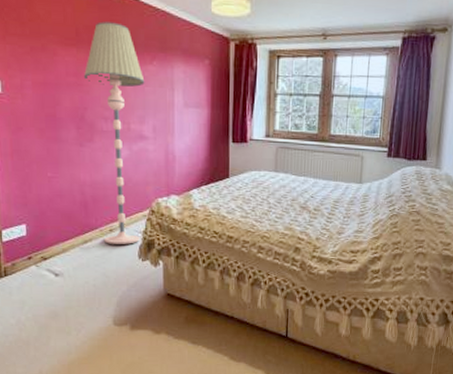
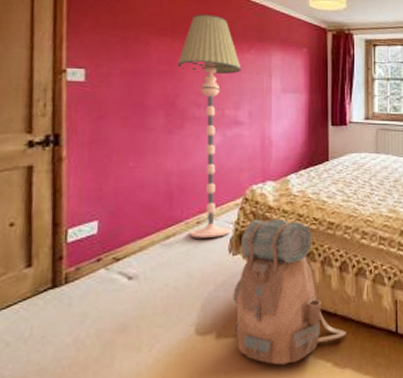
backpack: none [143,230,242,355] -> present [233,218,346,365]

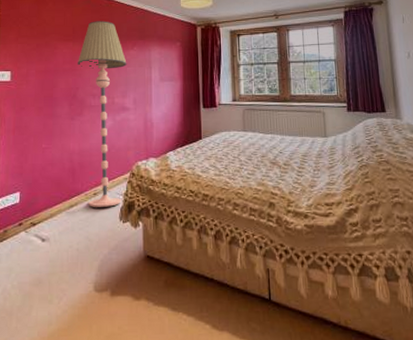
backpack: present [233,218,346,365] -> none [124,191,223,324]

